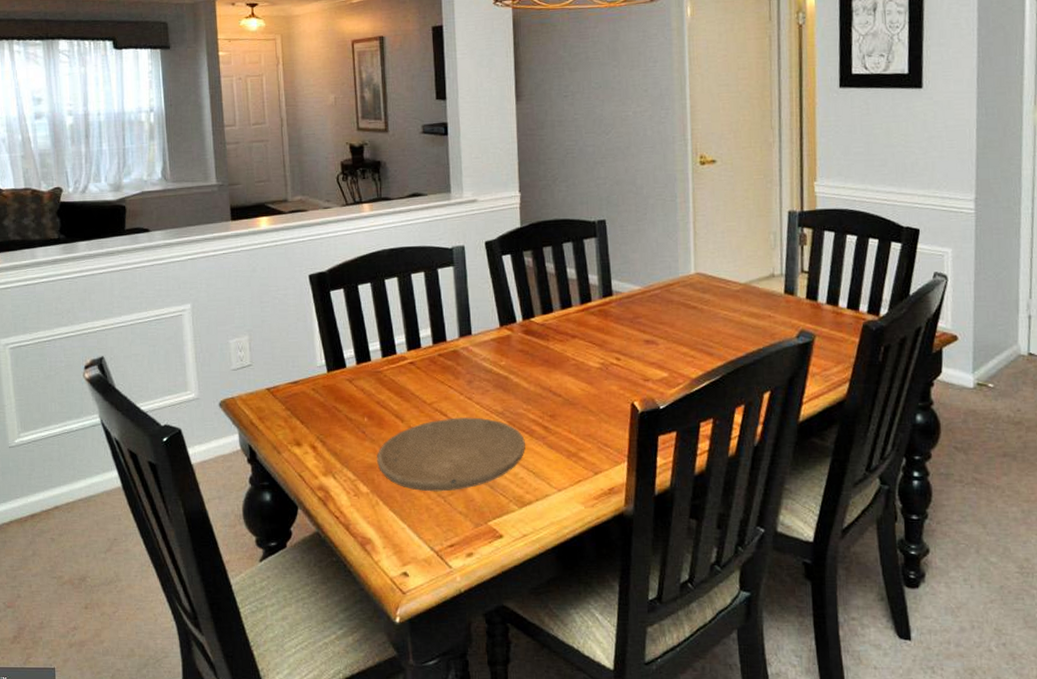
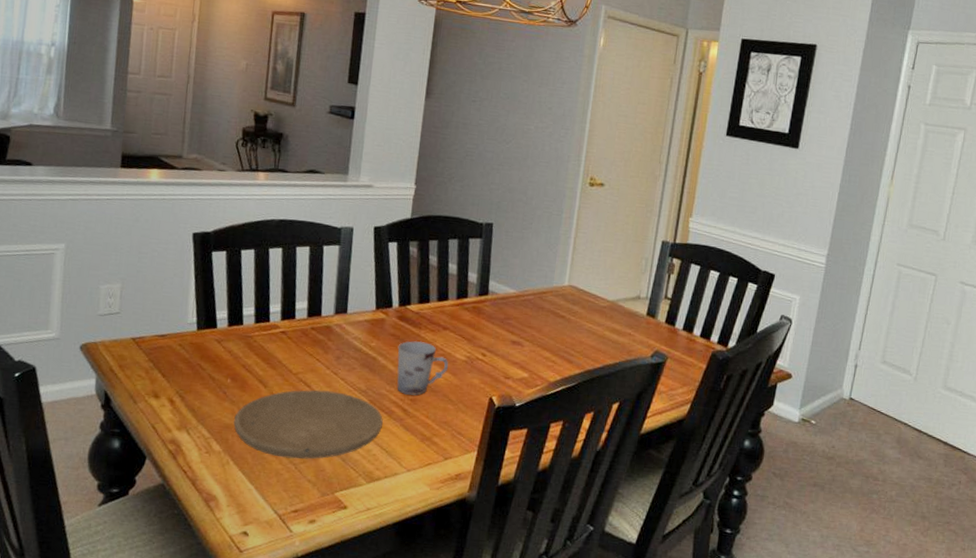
cup: none [528,353,584,411] -> present [397,341,449,396]

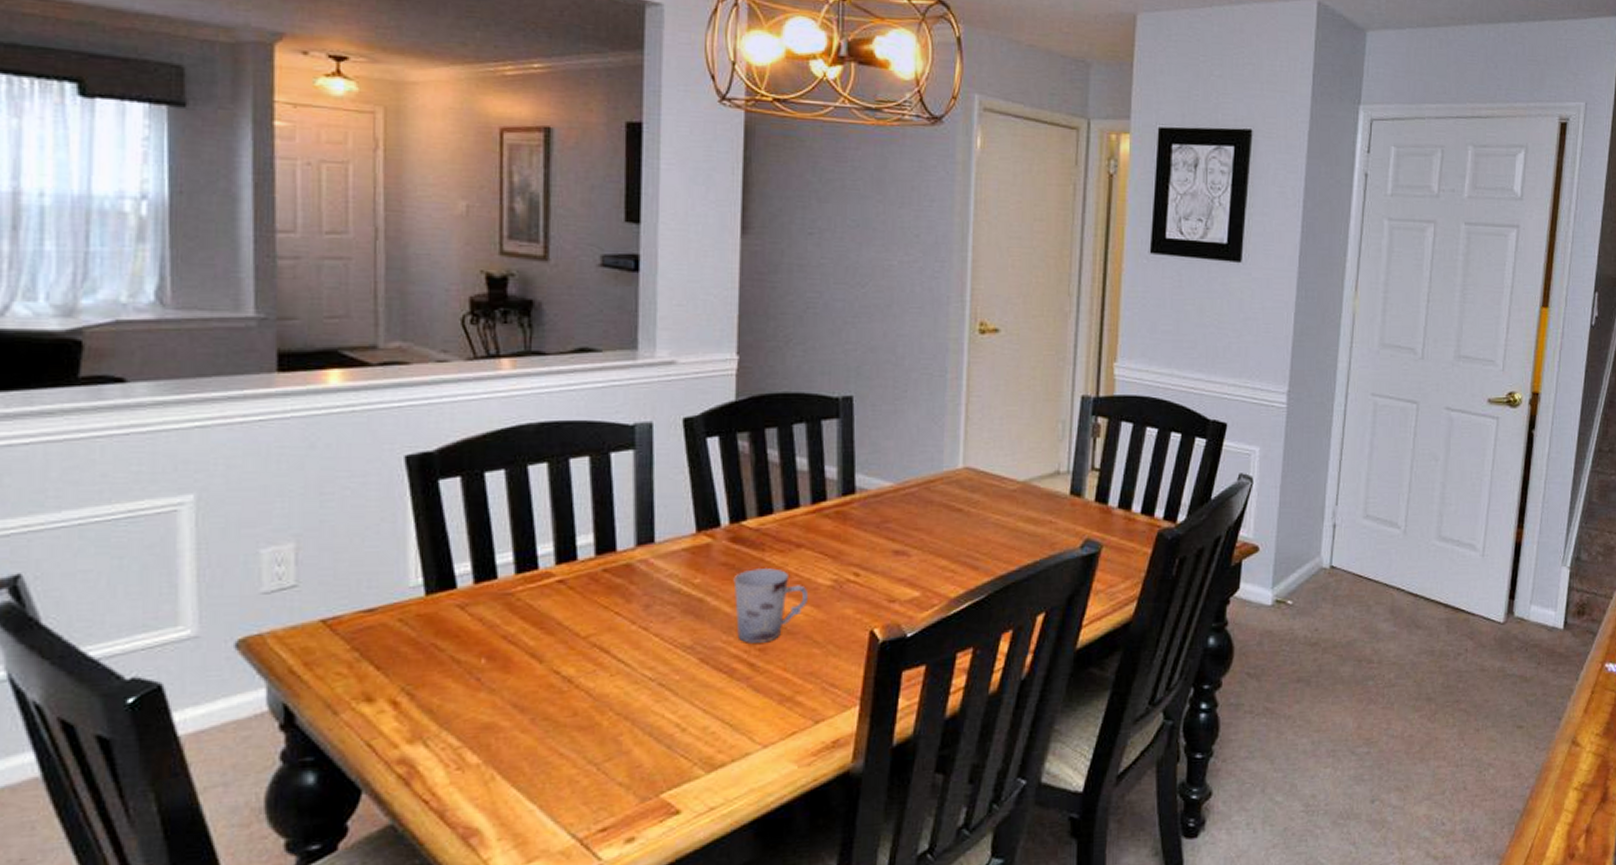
plate: present [234,390,383,459] -> none [497,654,721,758]

